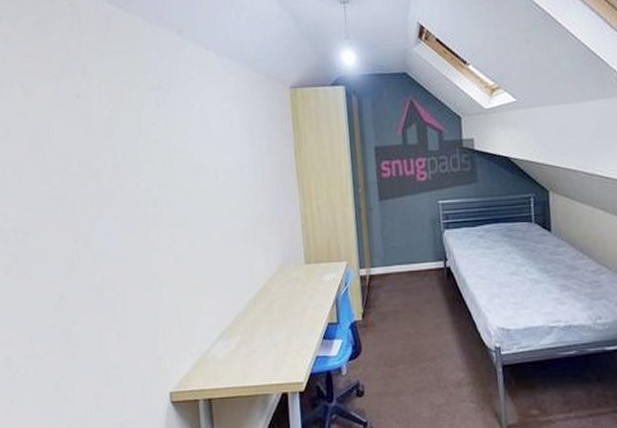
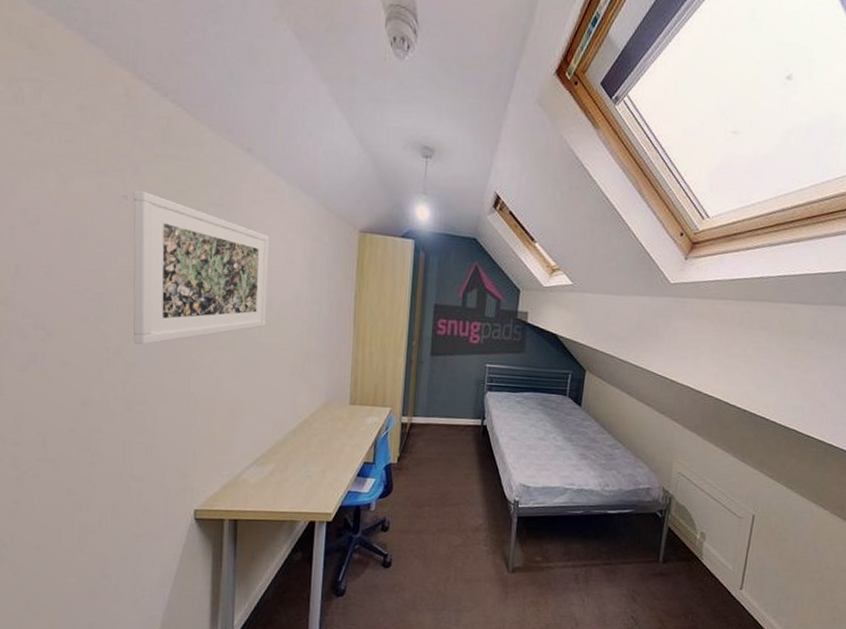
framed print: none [84,87,215,232] -> present [133,189,269,345]

